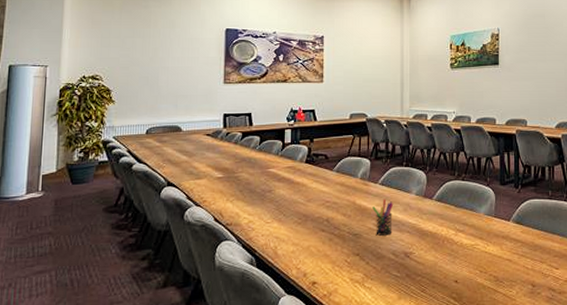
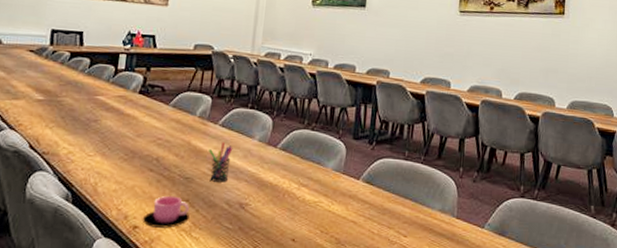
cup: none [319,251,361,282] -> present [142,195,190,228]

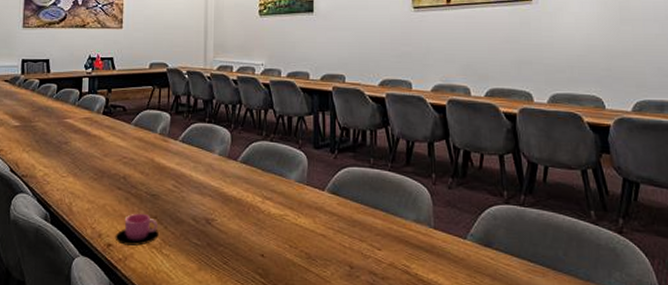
pen holder: present [209,142,233,183] -> none [172,158,195,198]

